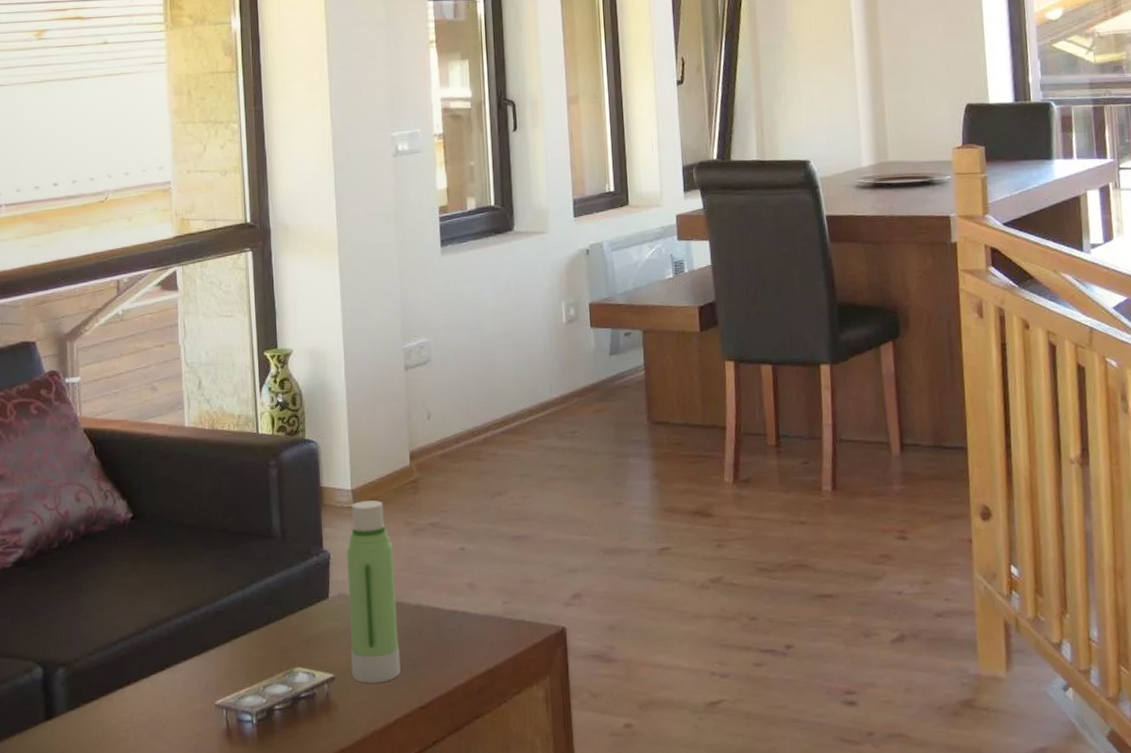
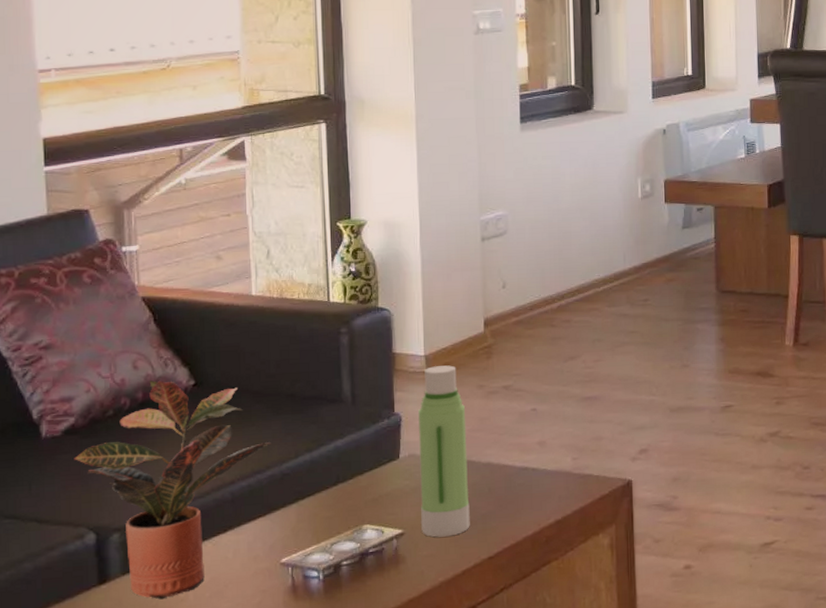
potted plant: none [23,513,206,738] -> present [74,380,272,600]

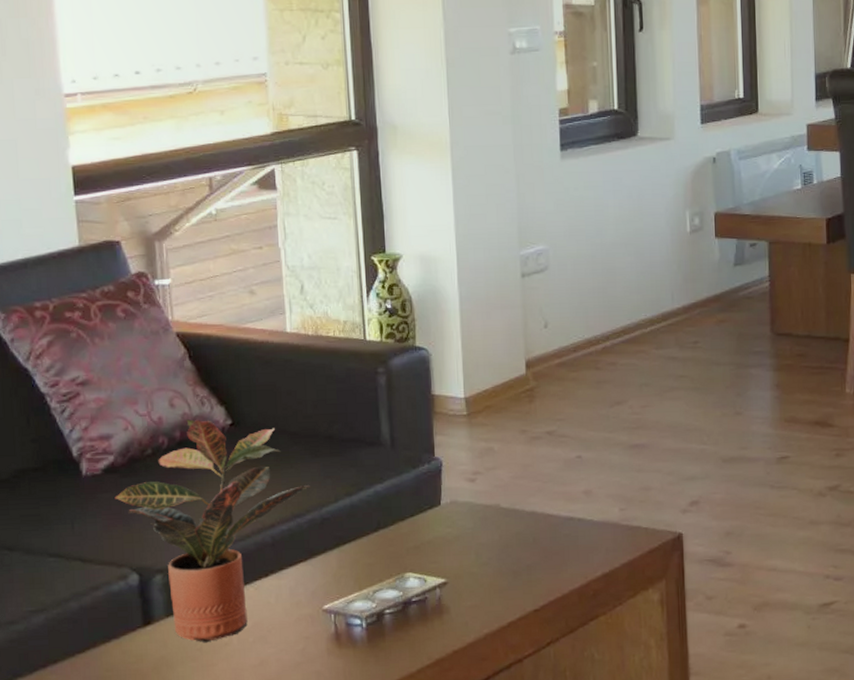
water bottle: present [418,365,470,537] -> none [459,409,515,588]

